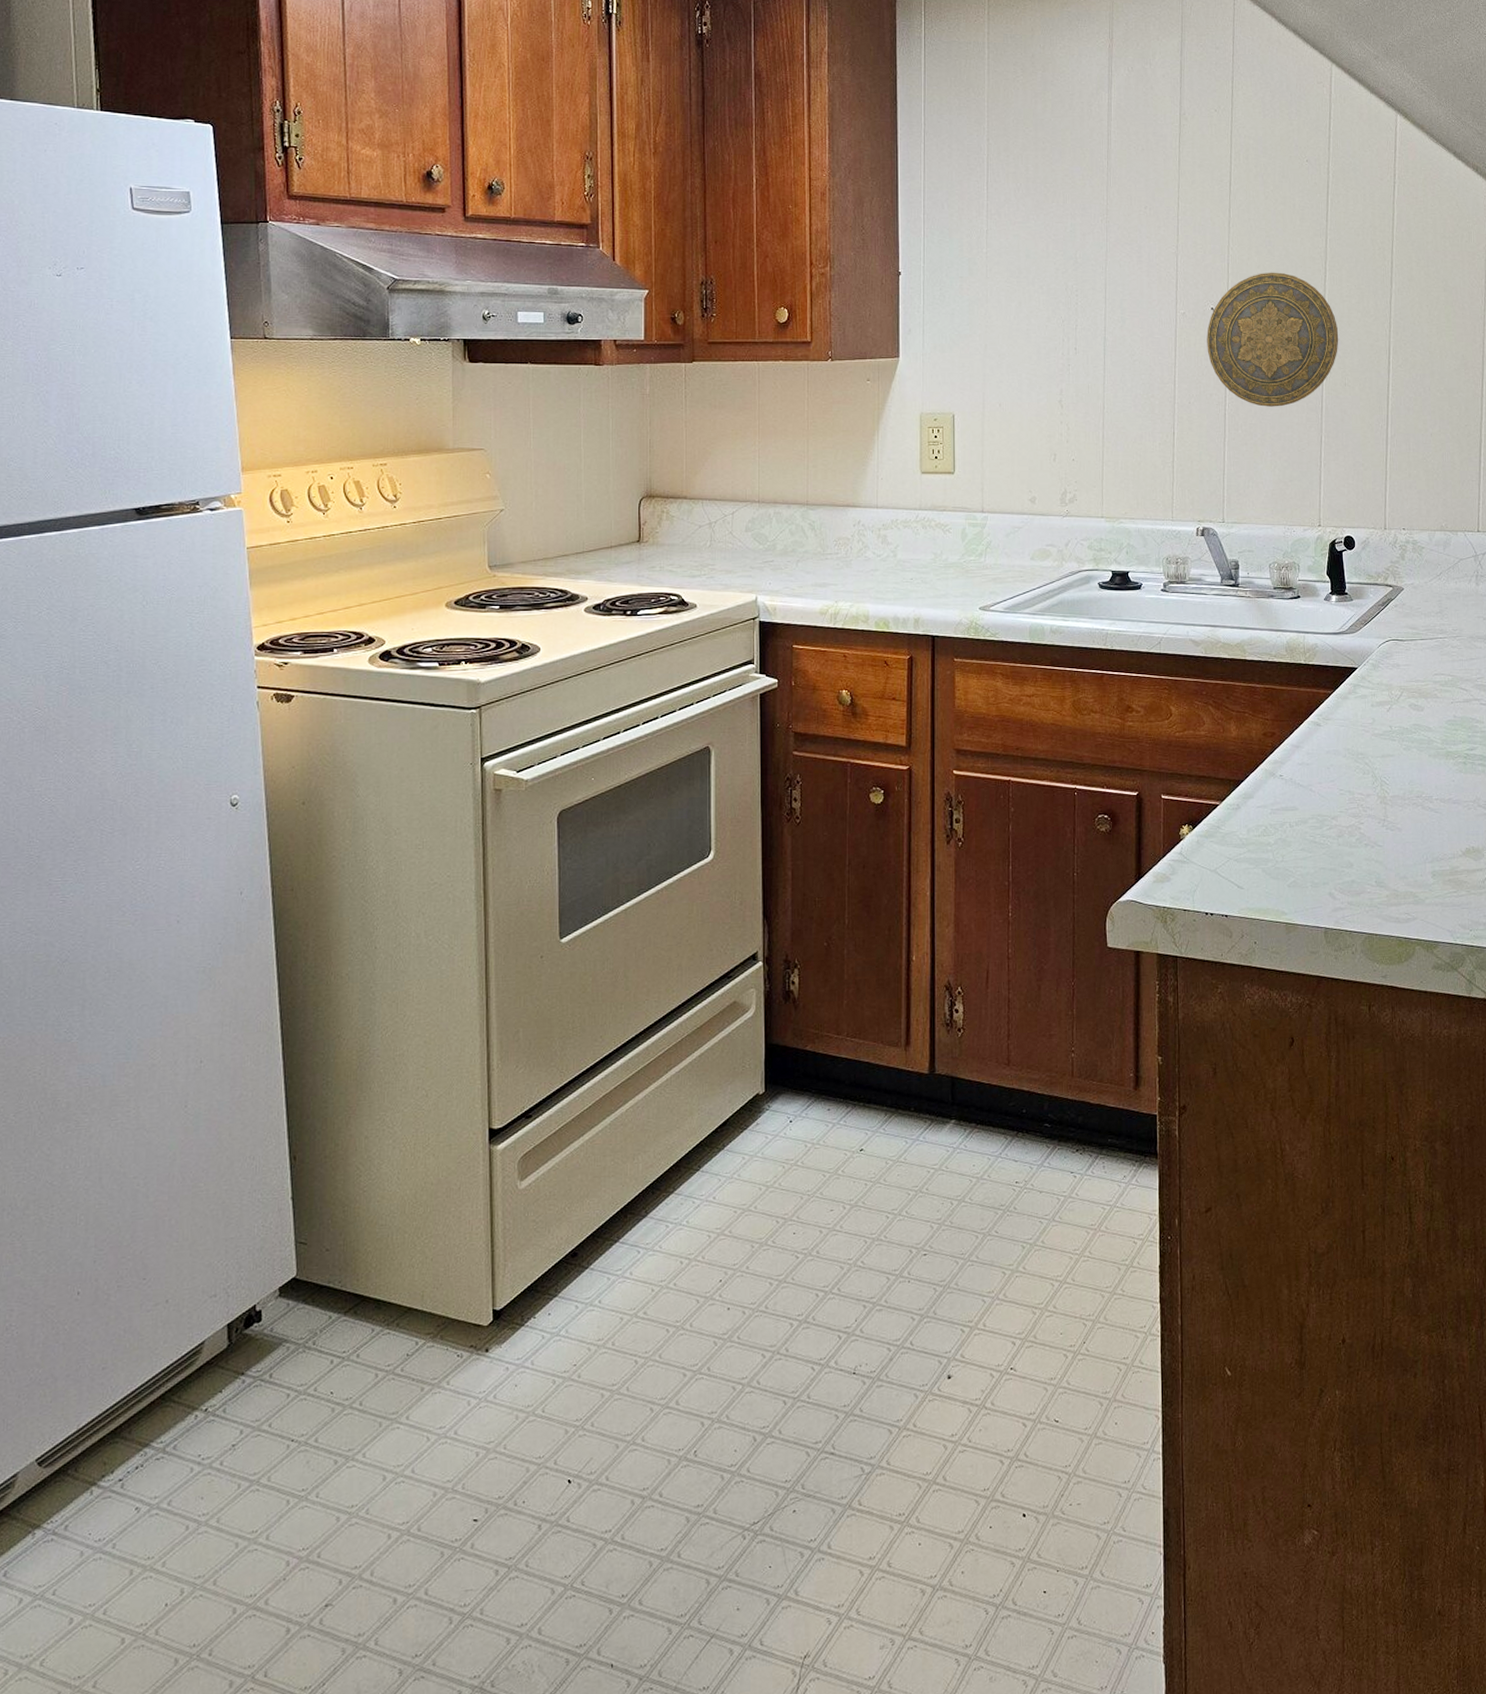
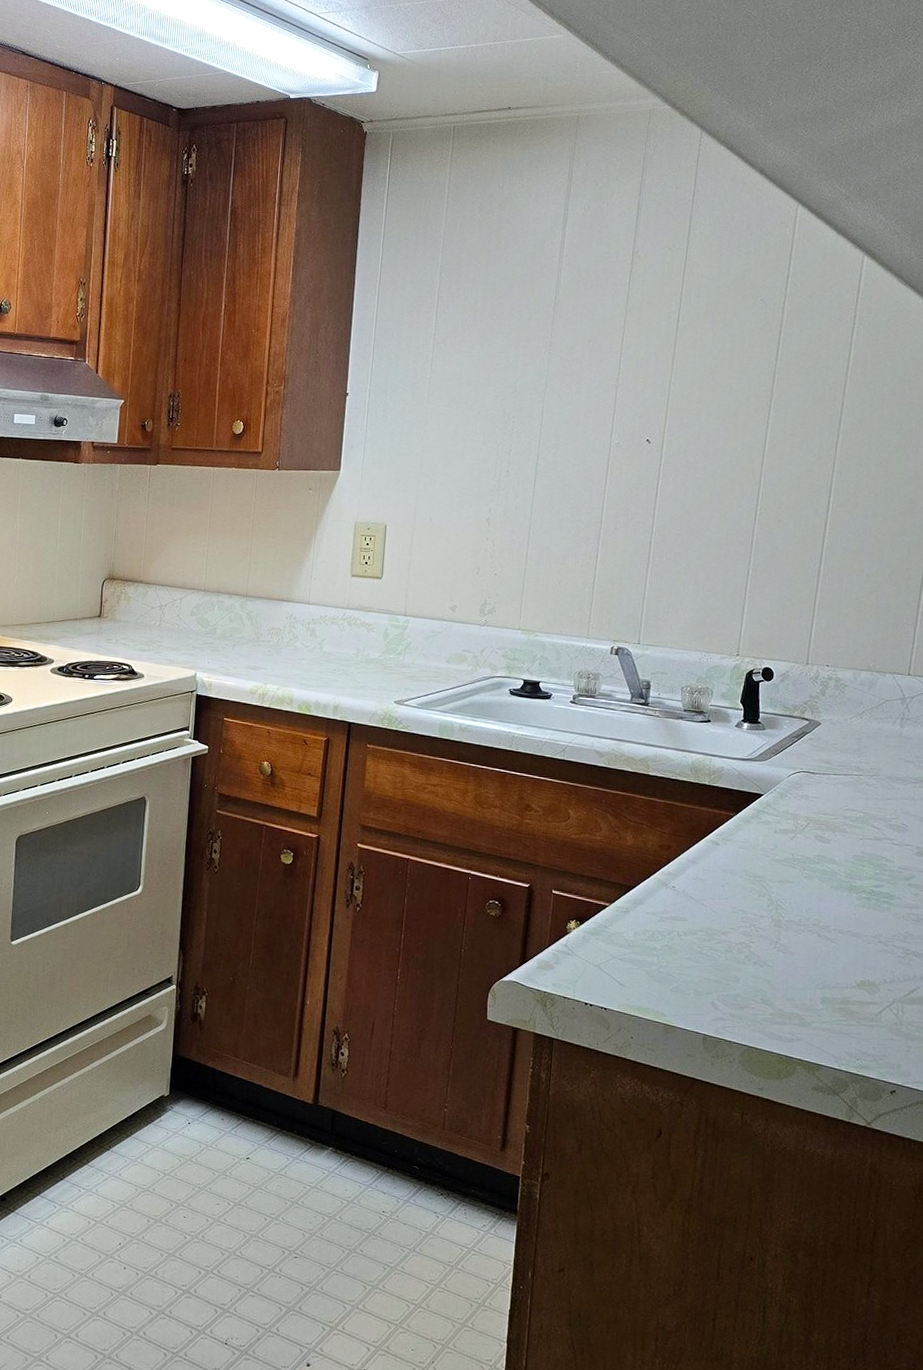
decorative plate: present [1207,272,1339,407] -> none [638,407,778,538]

